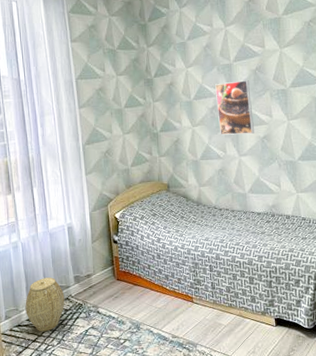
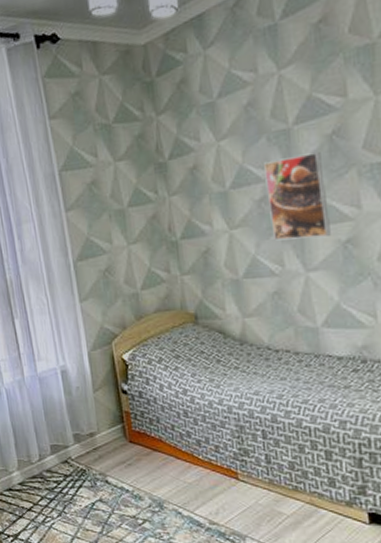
woven basket: present [25,277,65,332] -> none [15,434,64,500]

